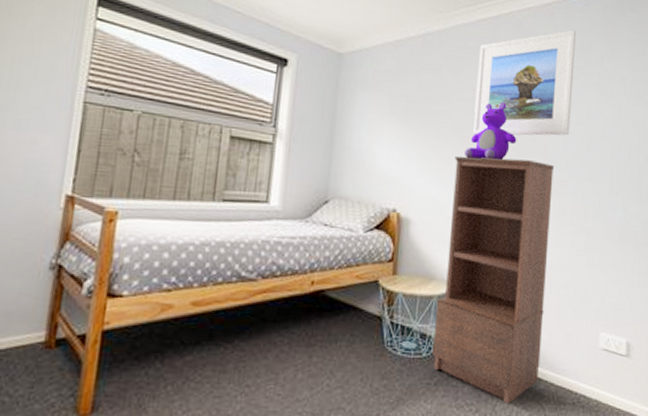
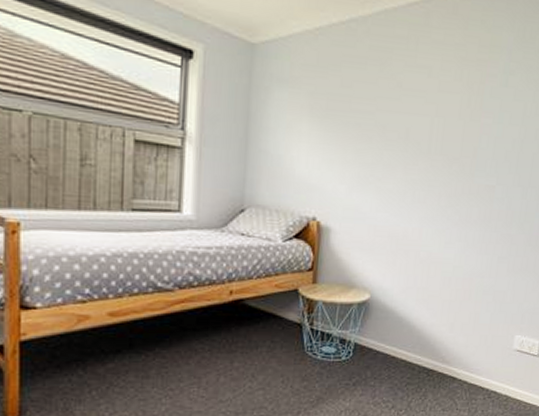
shelving unit: present [432,156,554,404] -> none [352,161,482,401]
stuffed bear: present [465,102,517,160] -> none [389,101,446,165]
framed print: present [473,30,576,136] -> none [399,16,518,138]

